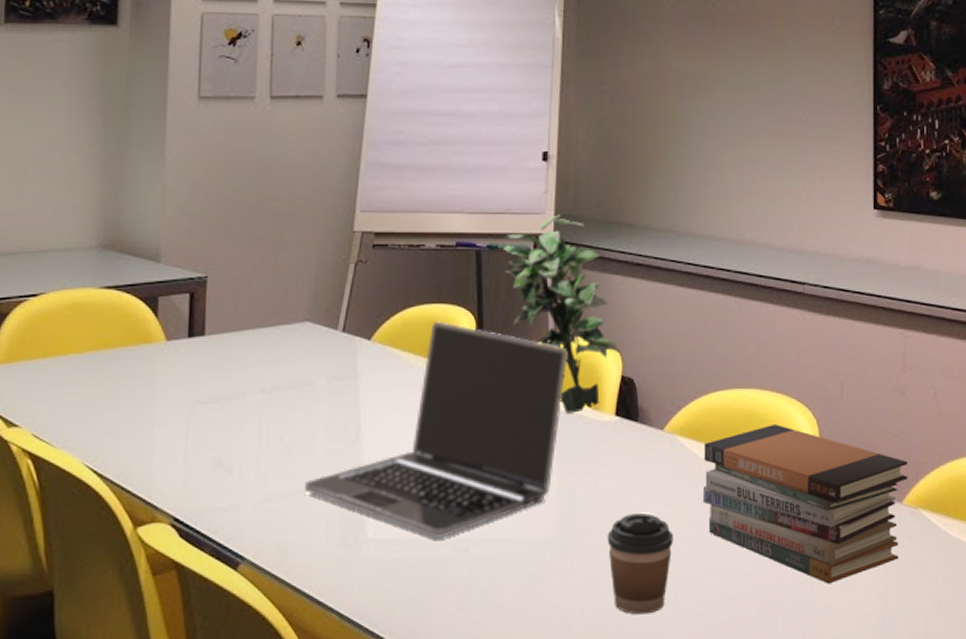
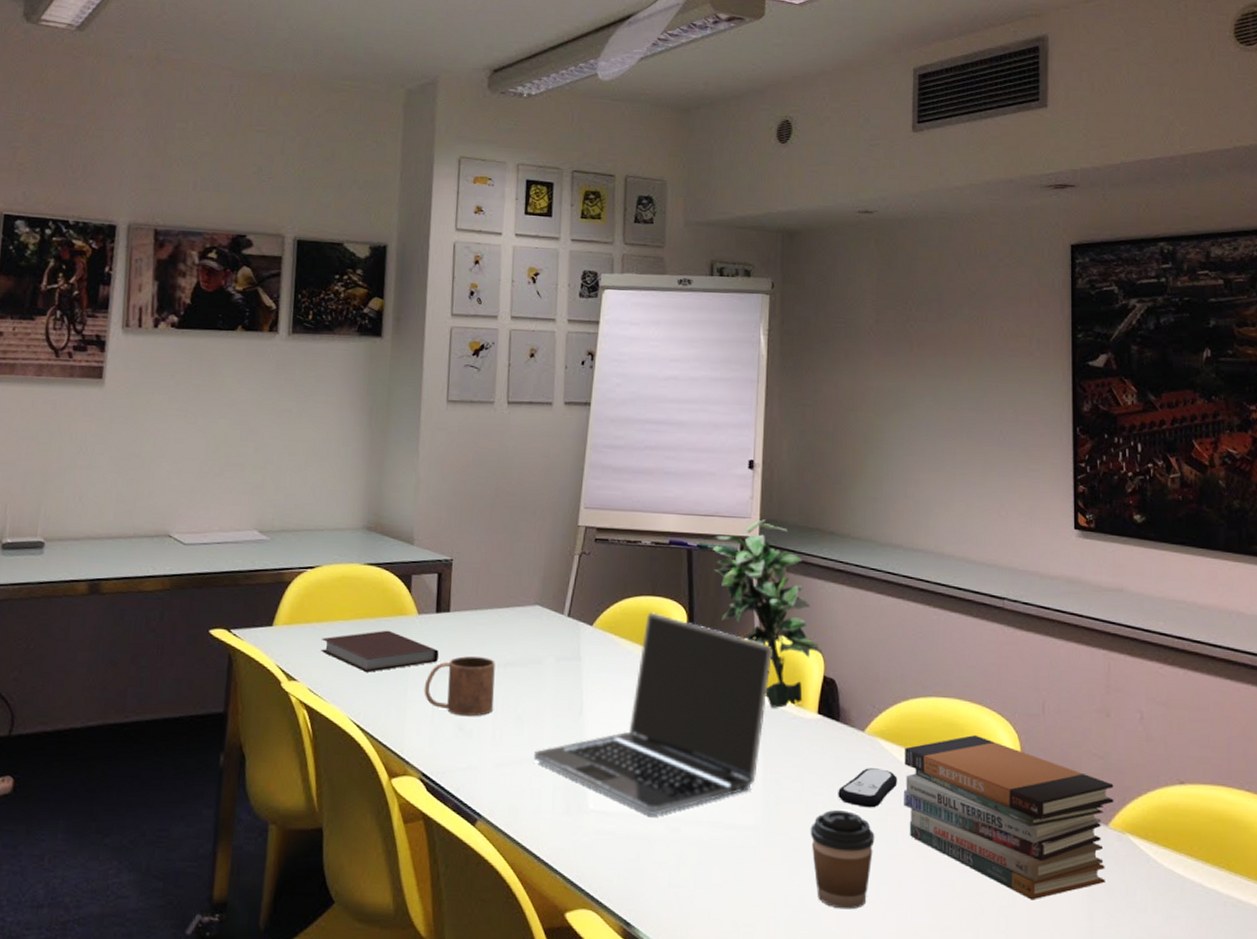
notebook: none [48,361,192,410] -> present [321,630,439,672]
mug: none [174,383,259,451] -> present [424,656,495,717]
remote control: none [636,467,697,508] -> present [838,768,898,808]

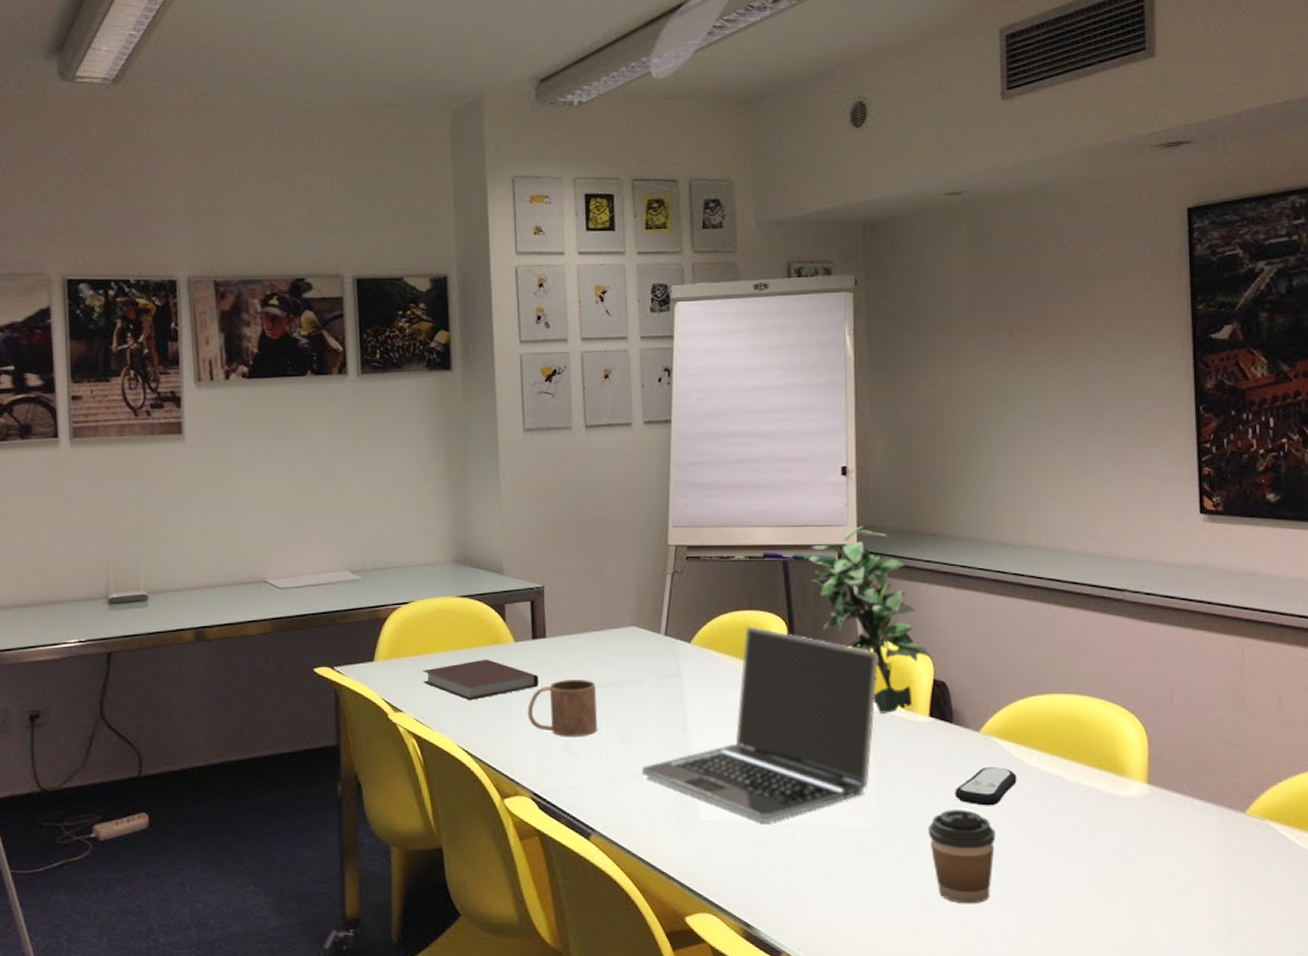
book stack: present [904,735,1114,900] -> none [1023,730,1252,889]

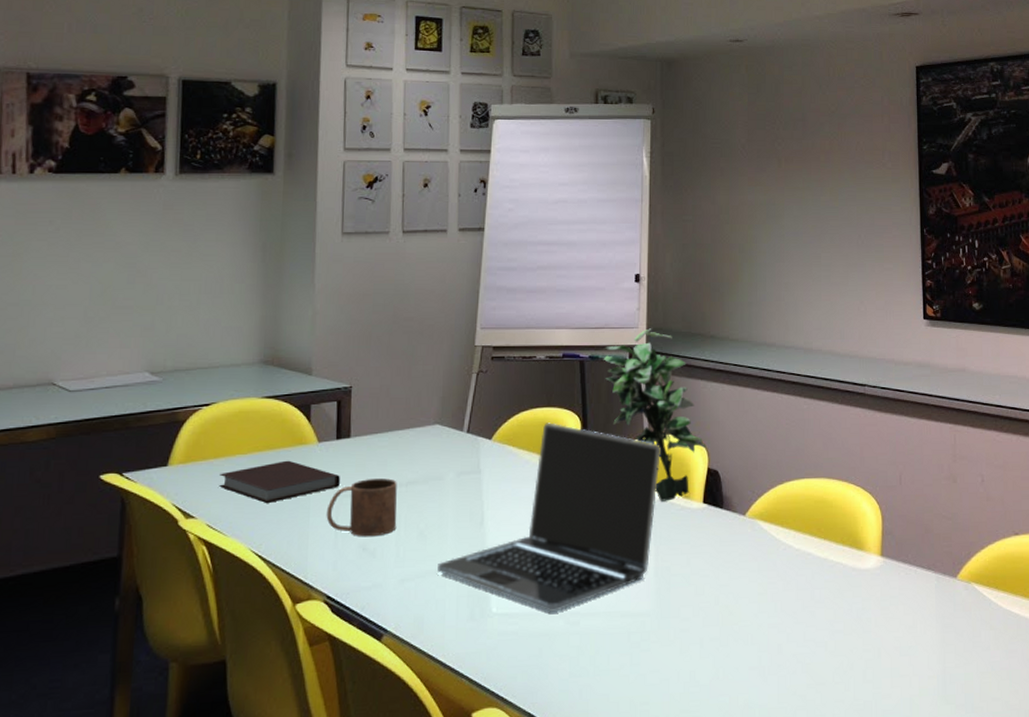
coffee cup: present [928,810,996,904] -> none [699,589,757,679]
remote control: present [955,767,1017,806] -> none [723,547,776,584]

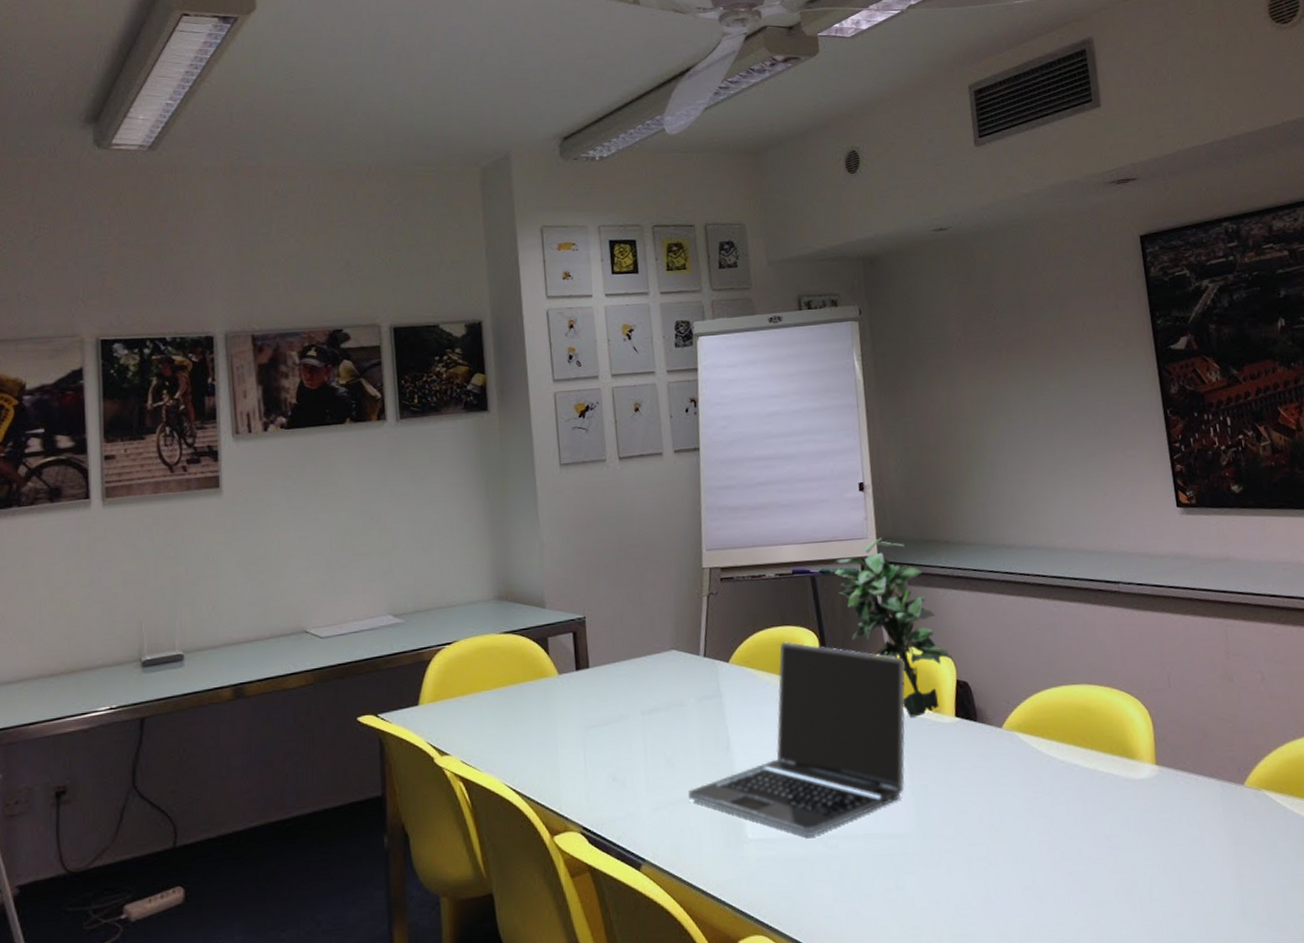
notebook: present [219,460,340,503] -> none [468,693,584,737]
mug: present [326,478,397,537] -> none [573,707,644,767]

